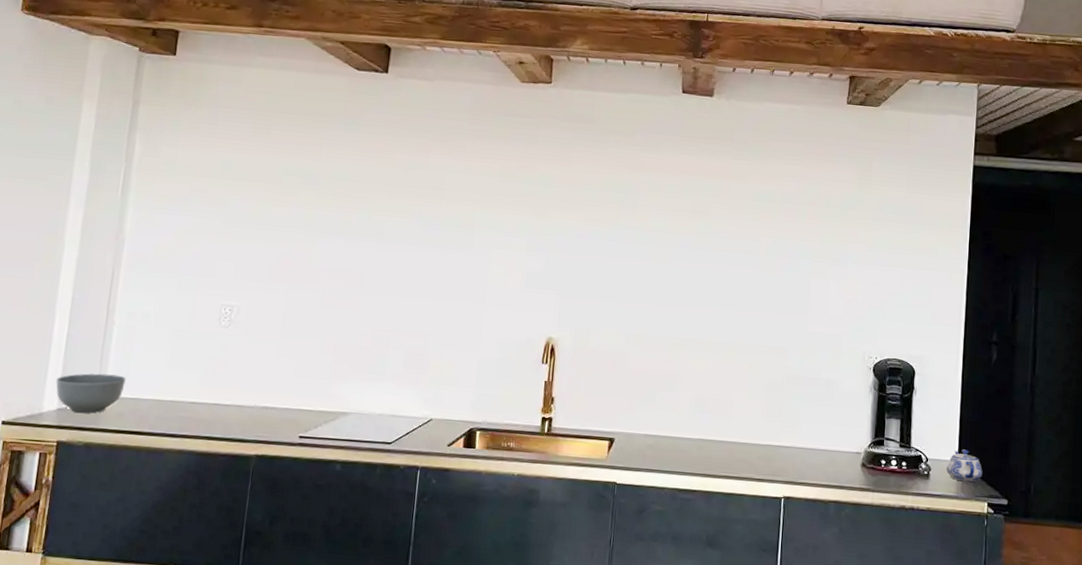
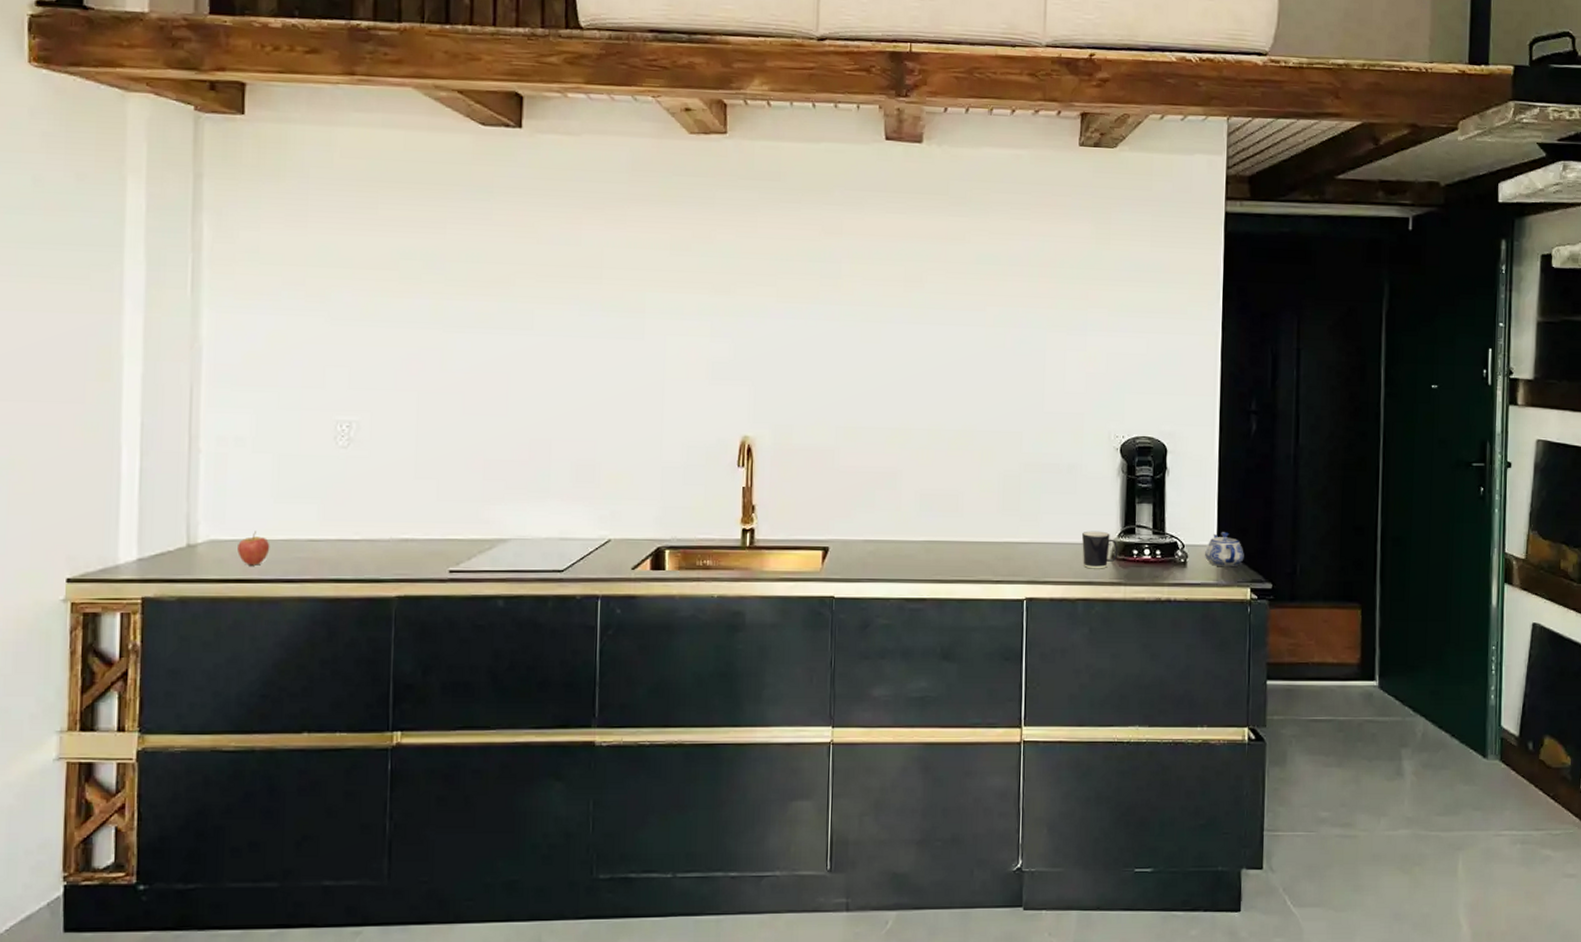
bowl: present [56,373,126,413] -> none [132,513,223,562]
fruit: none [134,392,161,421] -> present [237,531,270,566]
mug: none [835,440,868,476] -> present [1081,531,1118,569]

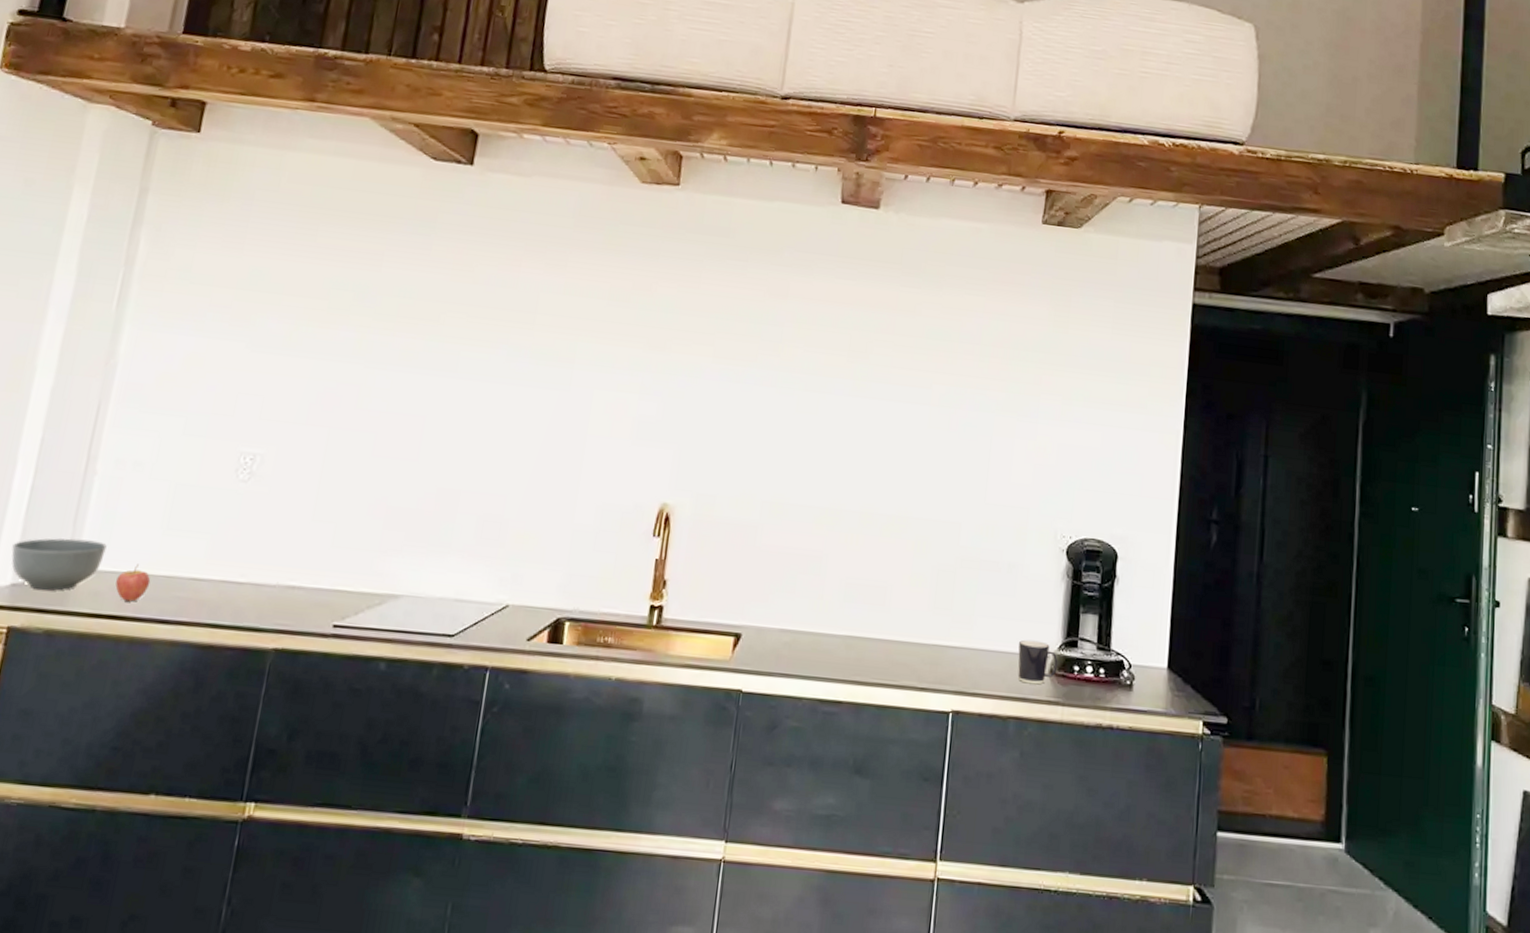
bowl: none [132,513,223,562] -> present [11,538,107,590]
teapot: present [1205,532,1244,567] -> none [1153,654,1198,695]

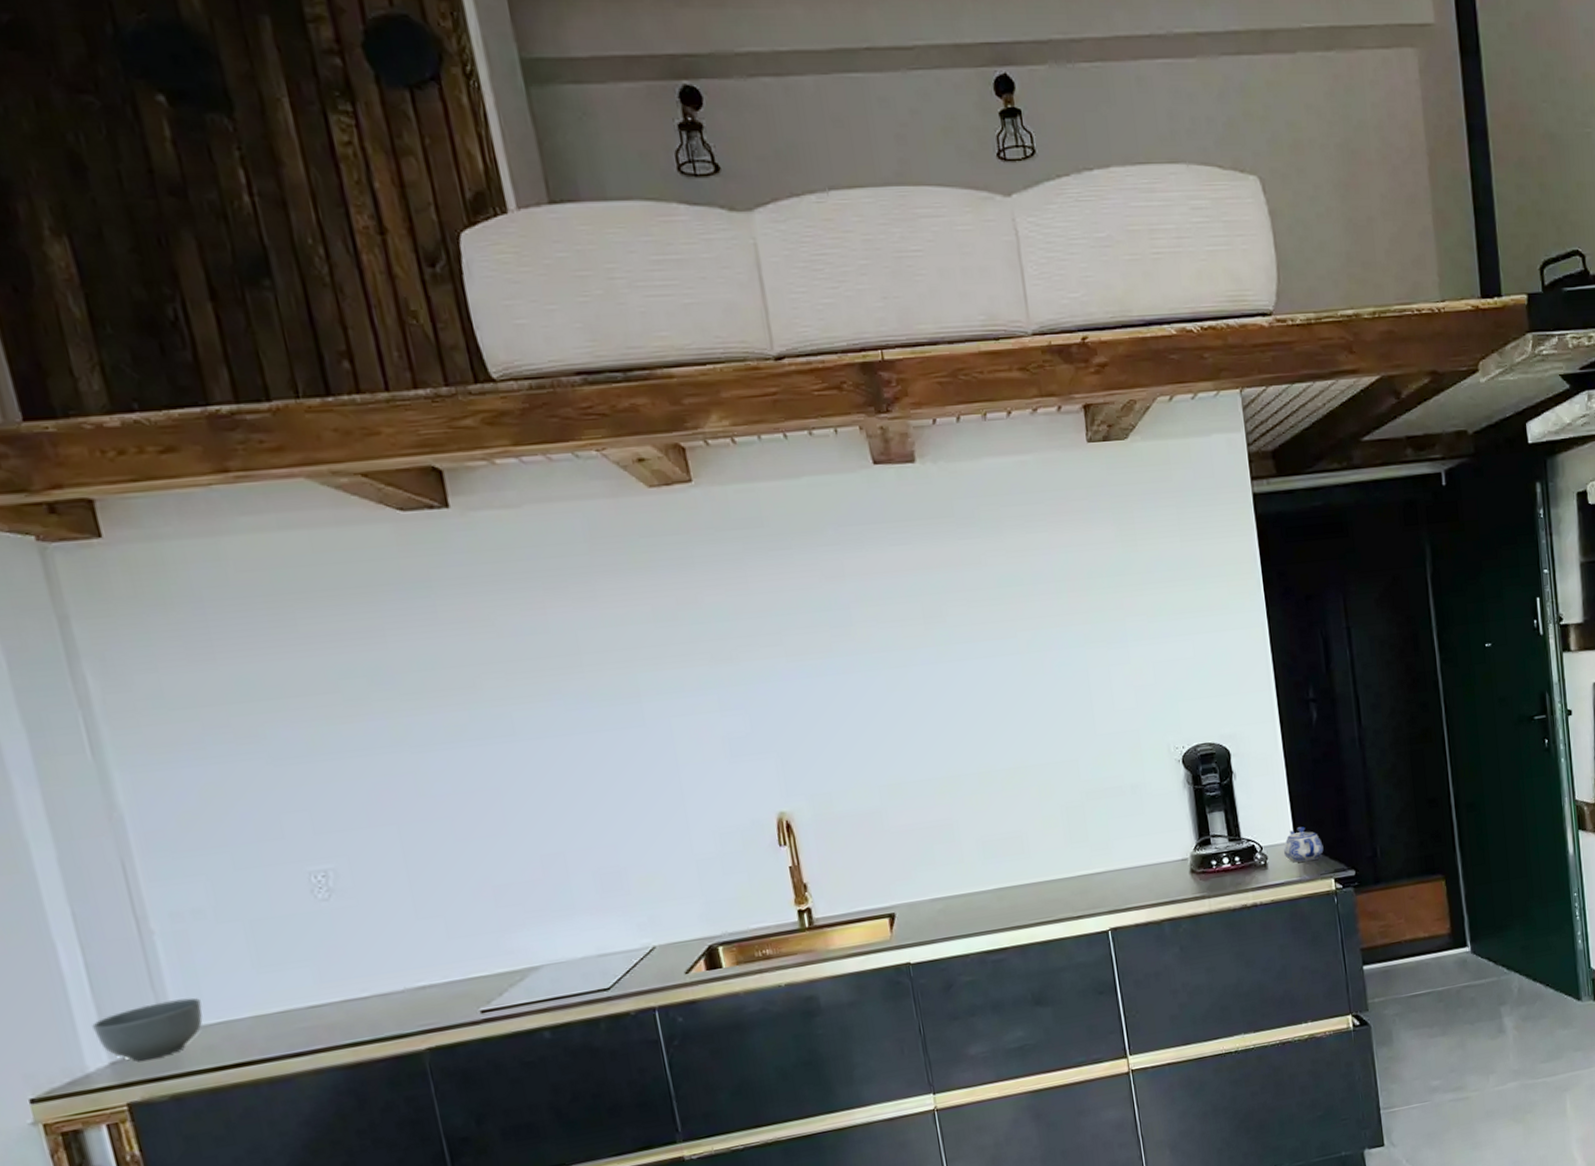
fruit: present [115,564,151,602] -> none [226,1008,267,1047]
mug: present [1017,639,1058,685] -> none [1156,847,1197,888]
teapot: none [1153,654,1198,695] -> present [1284,826,1324,863]

